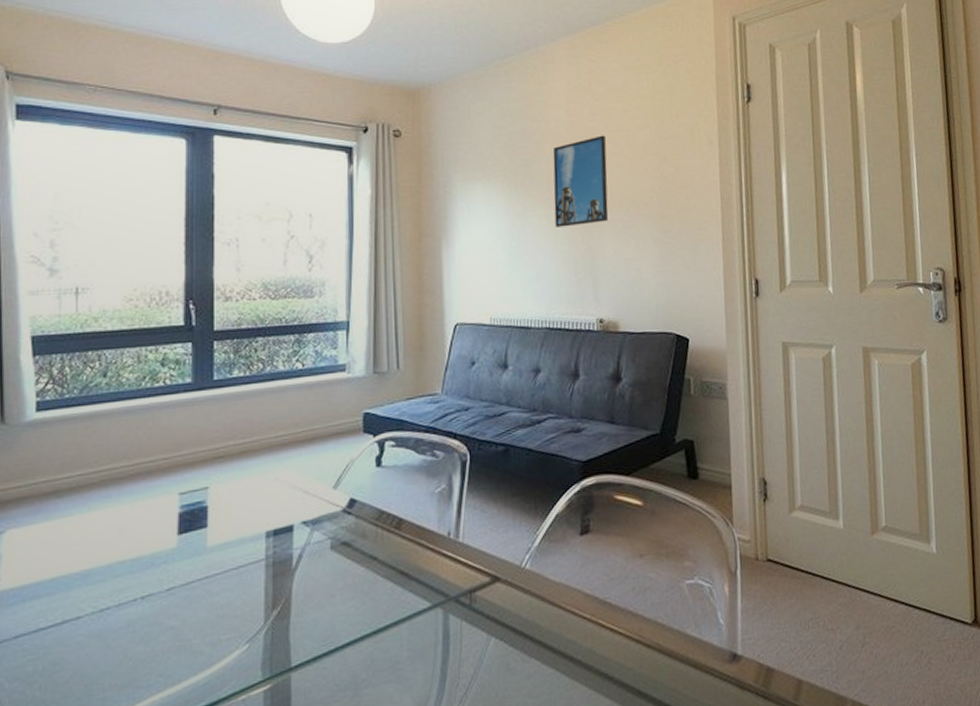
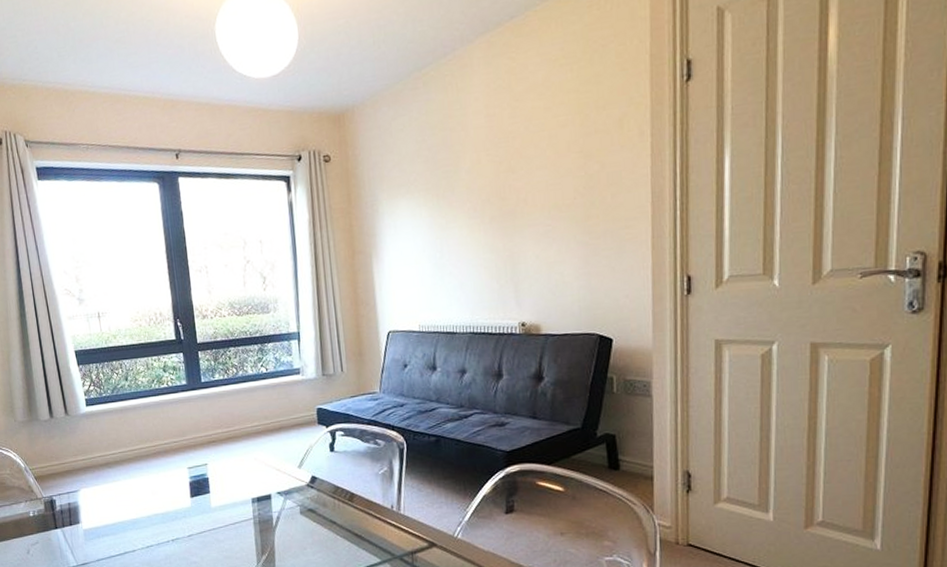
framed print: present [553,135,609,227] -> none [473,137,530,236]

